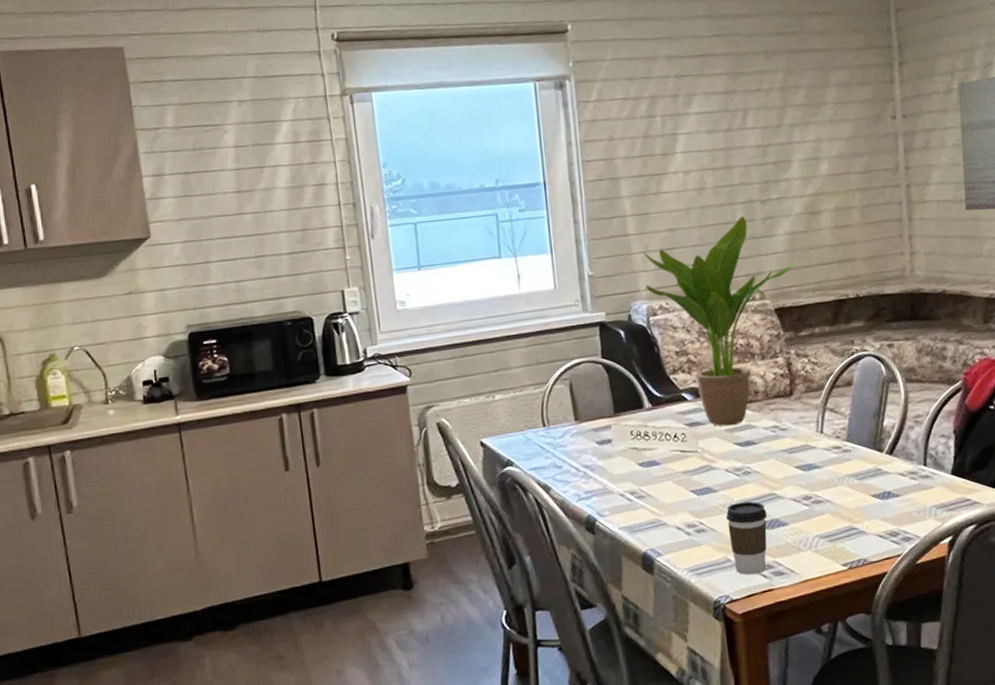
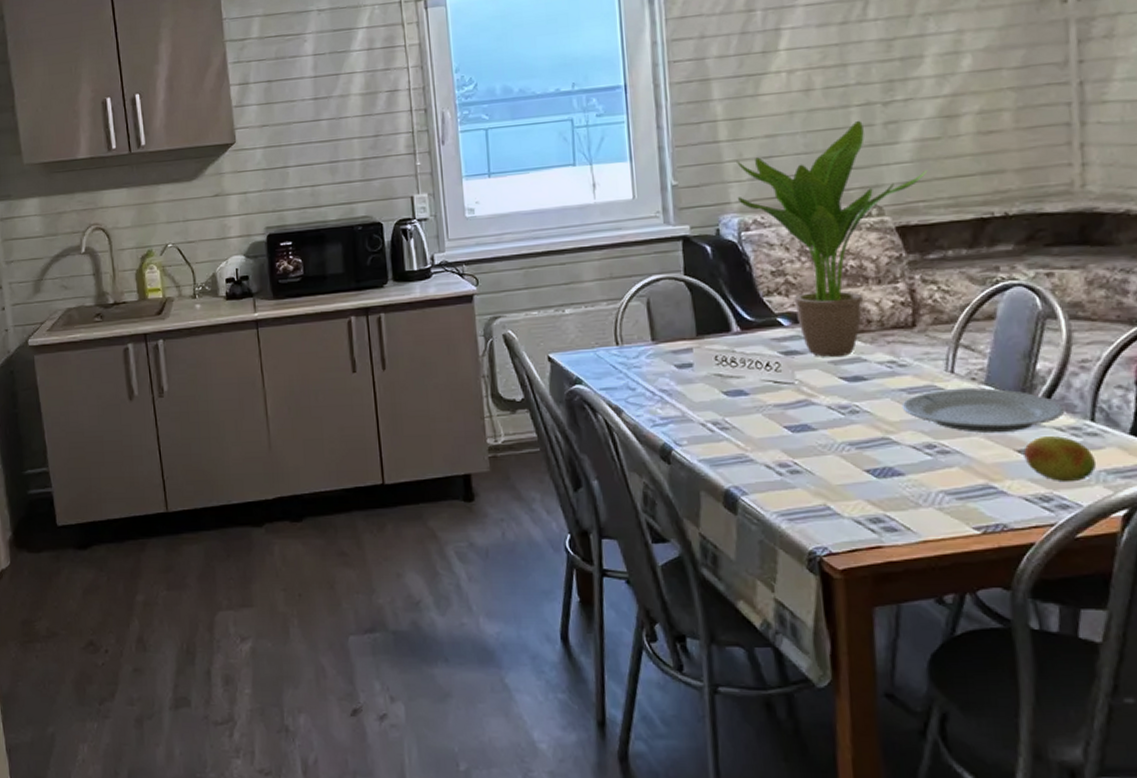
coffee cup: present [726,501,768,575] -> none [827,444,879,527]
plate: none [784,444,905,483] -> present [901,388,1064,434]
fruit: none [876,480,928,519] -> present [1023,436,1096,483]

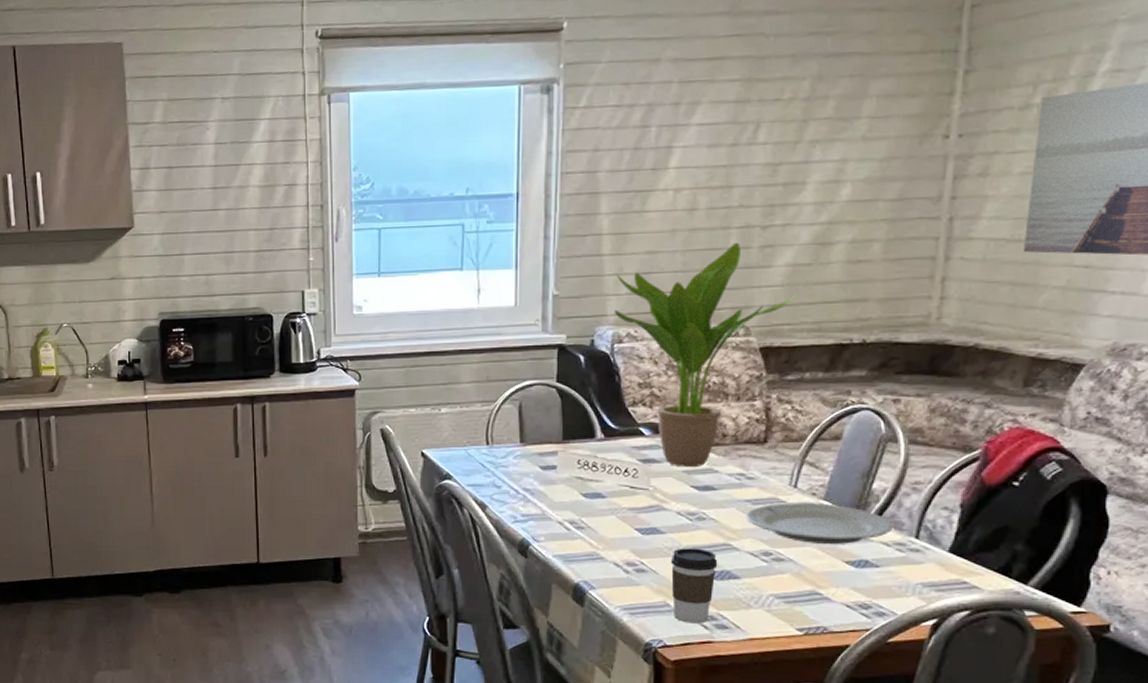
coffee cup: none [827,444,879,527] -> present [671,548,718,624]
fruit: present [1023,436,1096,483] -> none [851,550,914,593]

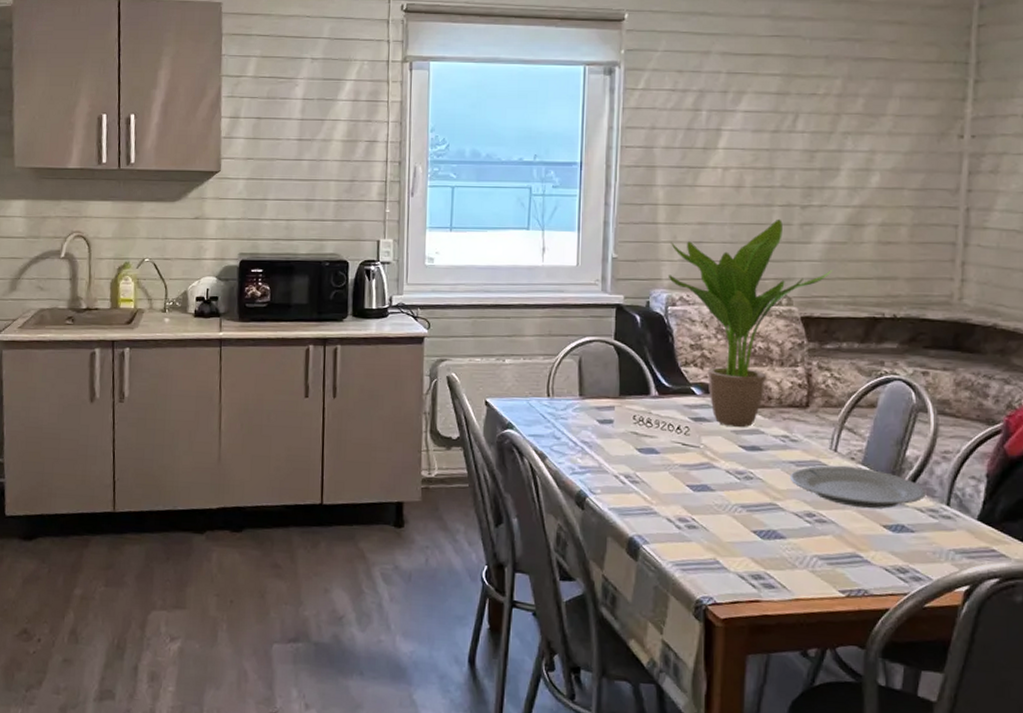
coffee cup: present [671,548,718,624] -> none [721,506,765,582]

